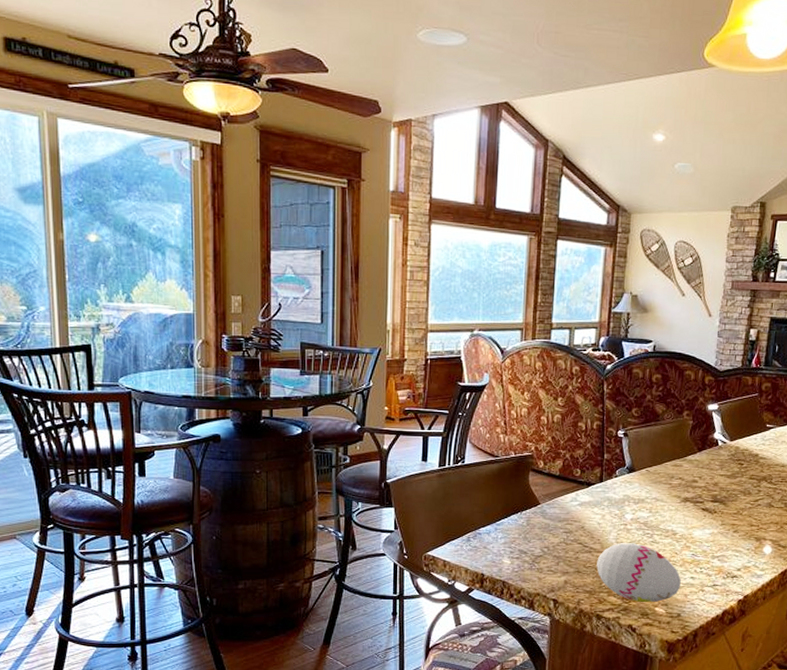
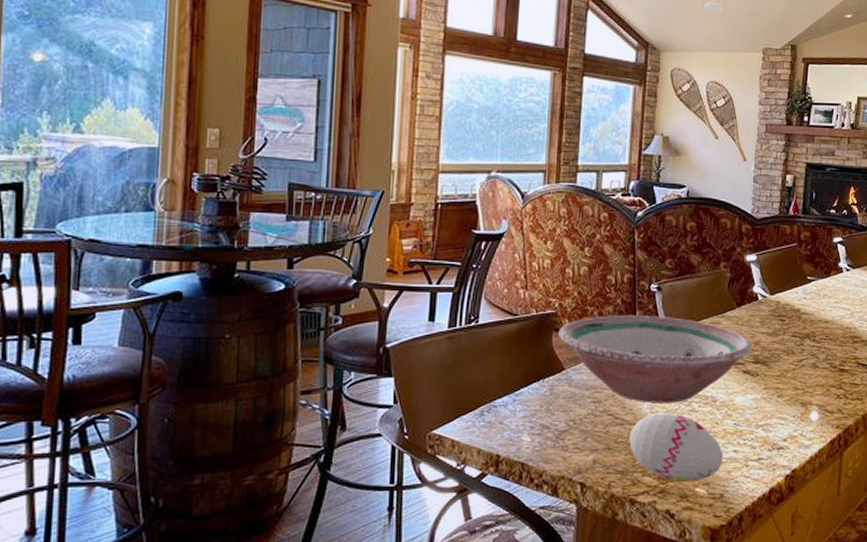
bowl: none [534,458,711,535] -> present [558,315,752,403]

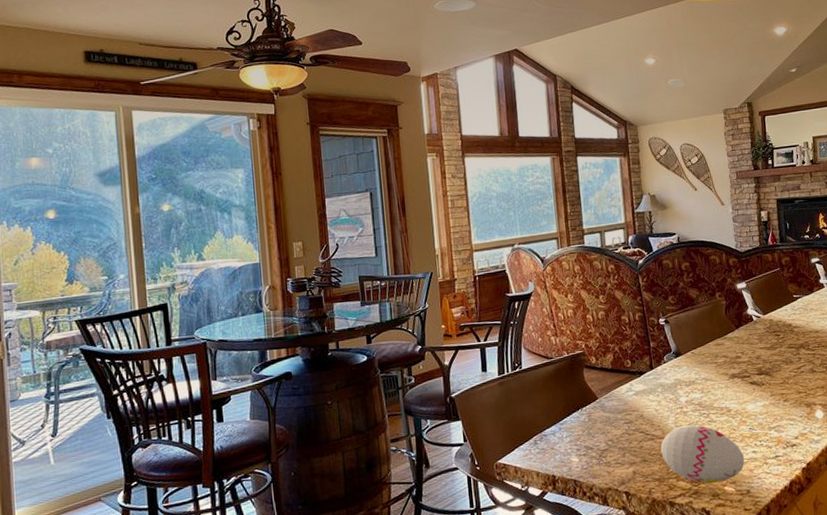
bowl: present [558,315,752,403] -> none [588,344,755,419]

